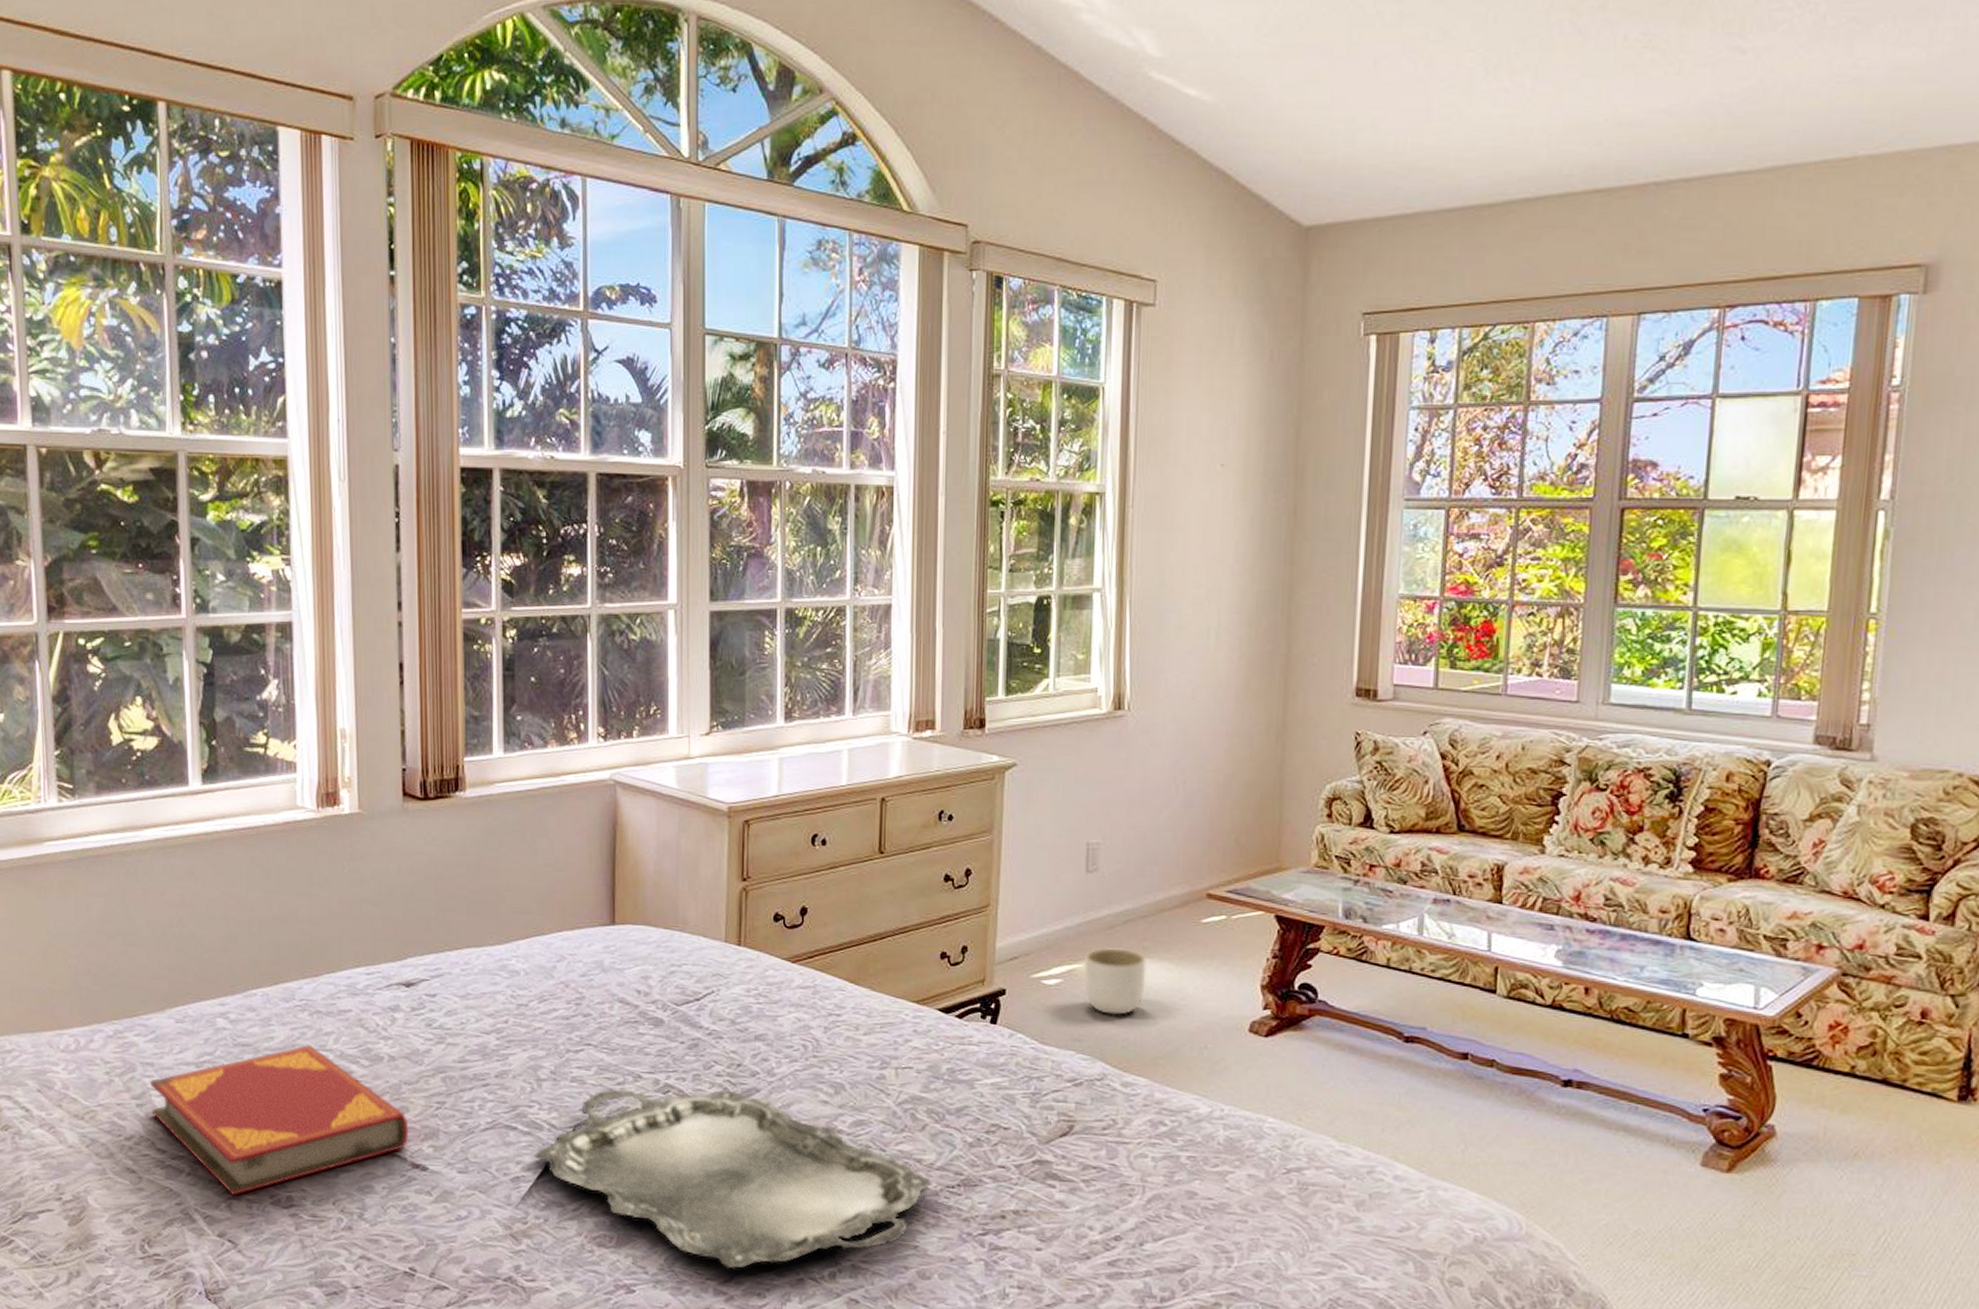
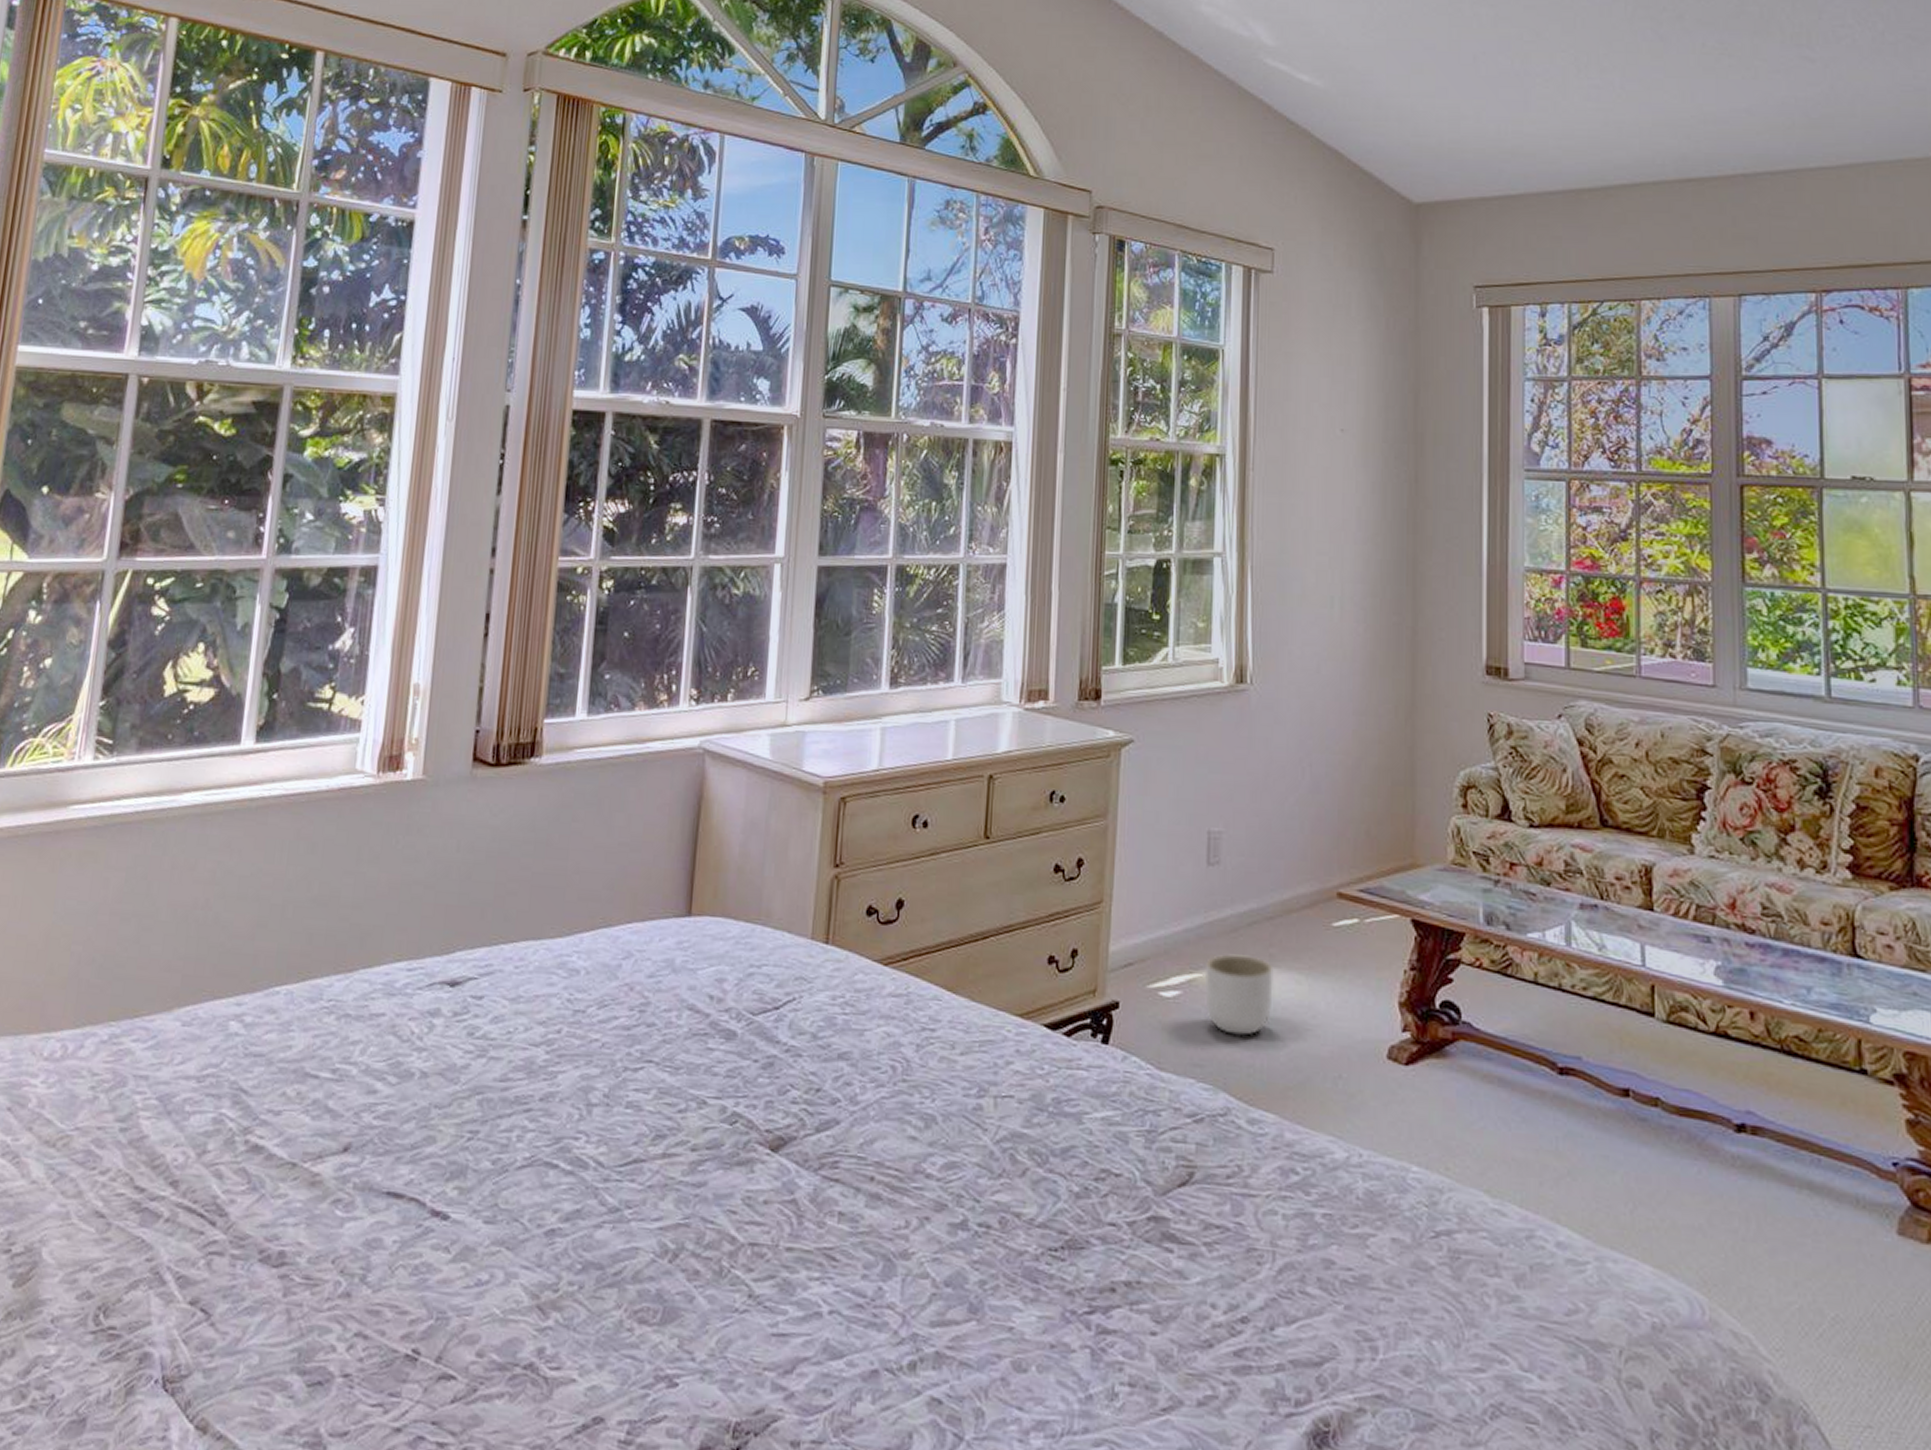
hardback book: present [150,1045,409,1196] -> none [136,1056,434,1249]
serving tray: present [535,1088,932,1270] -> none [575,1117,1032,1357]

